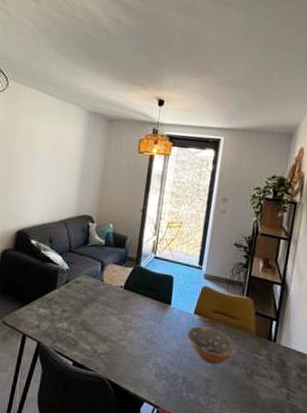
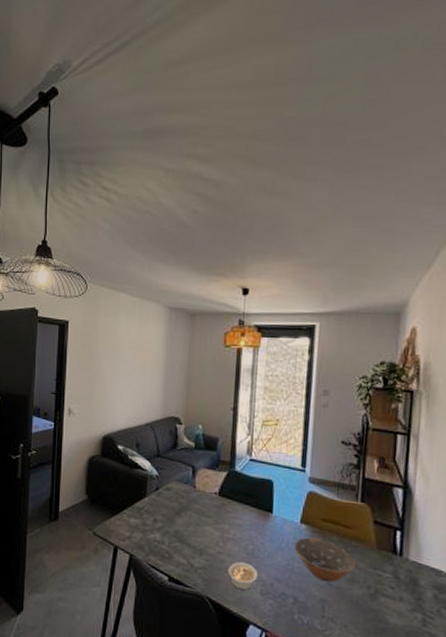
legume: none [125,348,155,373] -> present [225,562,259,591]

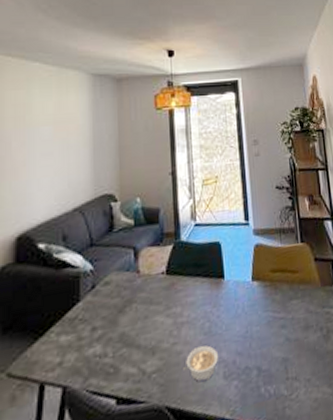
bowl: present [294,537,356,583] -> none [249,291,307,338]

